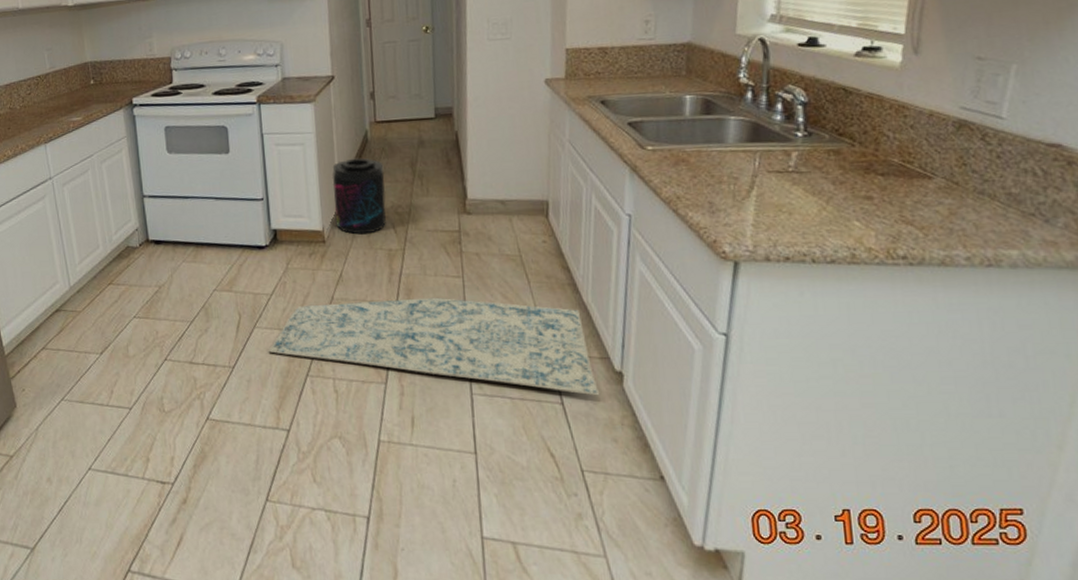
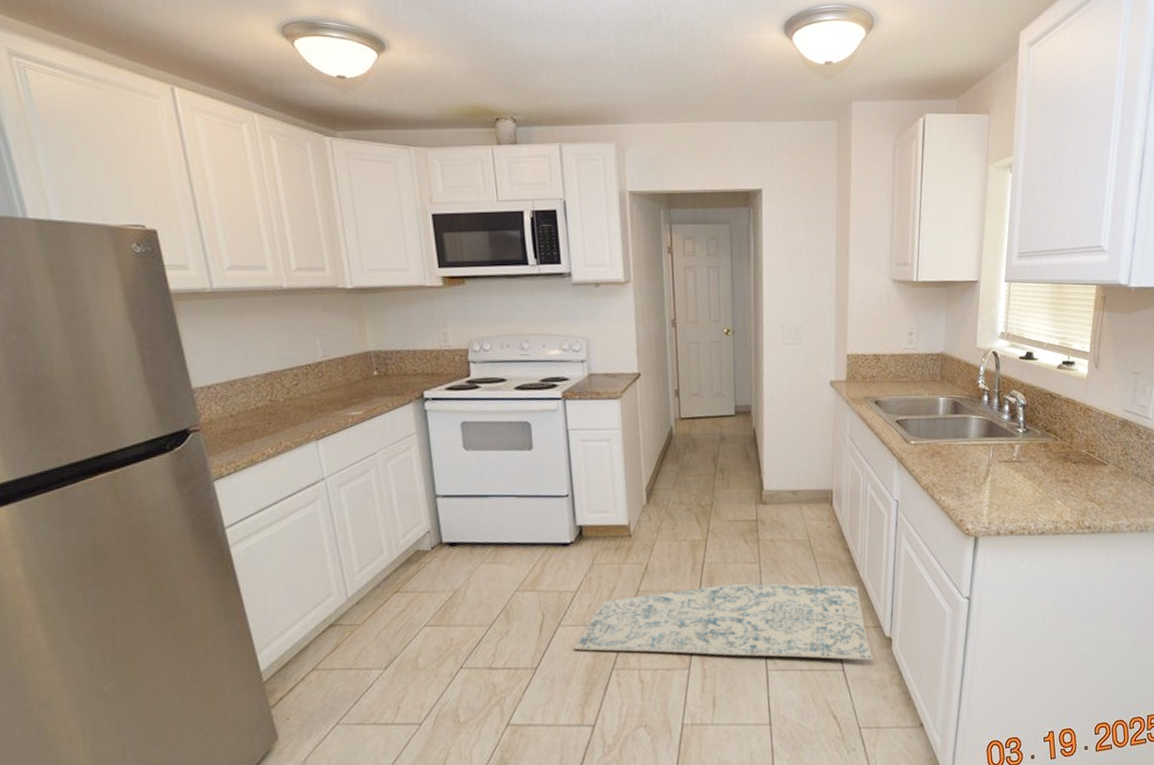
supplement container: present [332,158,386,235] -> none [638,453,690,527]

